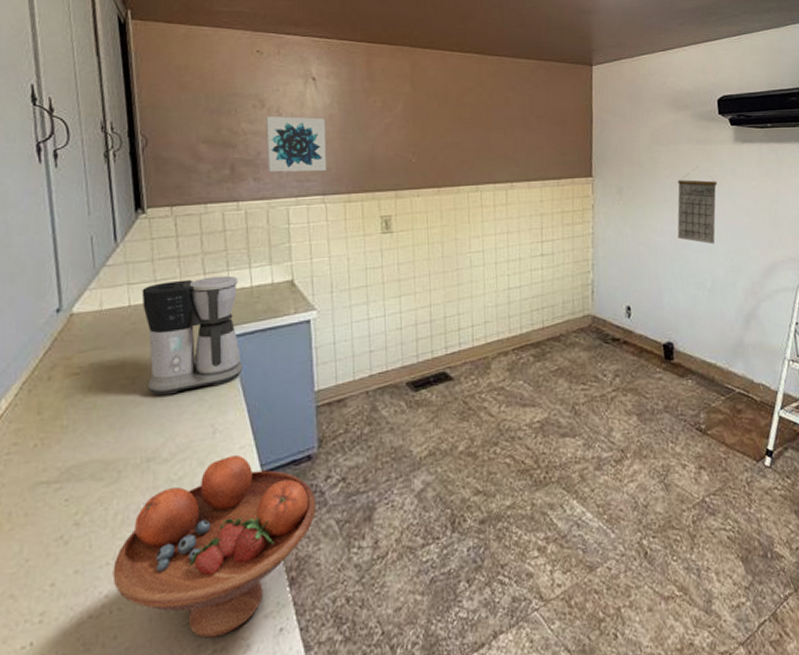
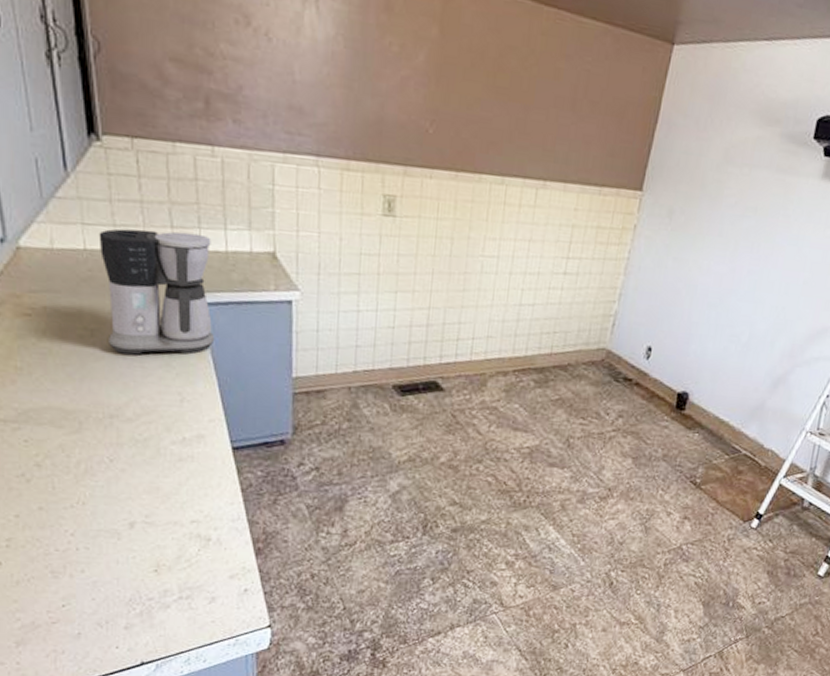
fruit bowl: present [112,455,315,638] -> none [78,427,286,587]
wall art: present [266,116,327,173] -> none [250,38,327,127]
calendar: present [677,167,717,244] -> none [724,200,788,295]

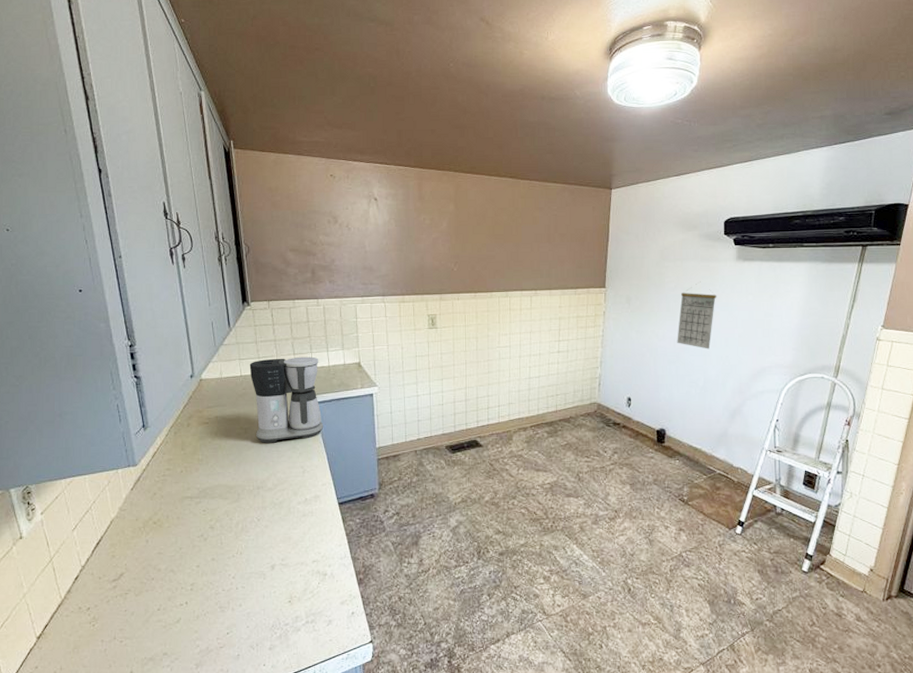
calendar: none [724,200,788,295] -> present [677,281,717,349]

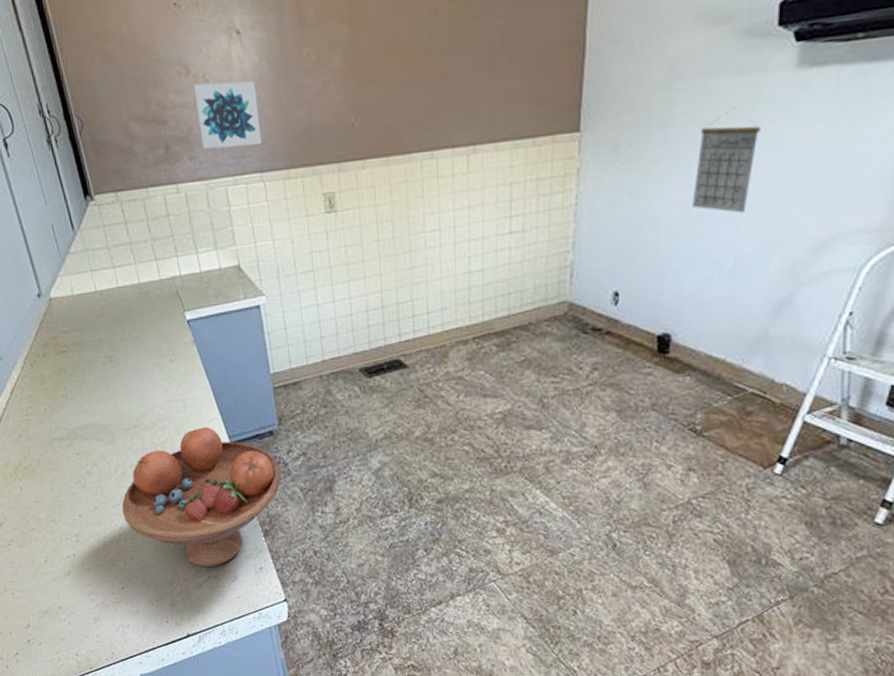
fruit bowl: none [237,490,377,613] -> present [121,427,281,568]
coffee maker: present [249,356,324,443] -> none [104,261,203,373]
wall art: none [338,230,386,277] -> present [193,81,262,150]

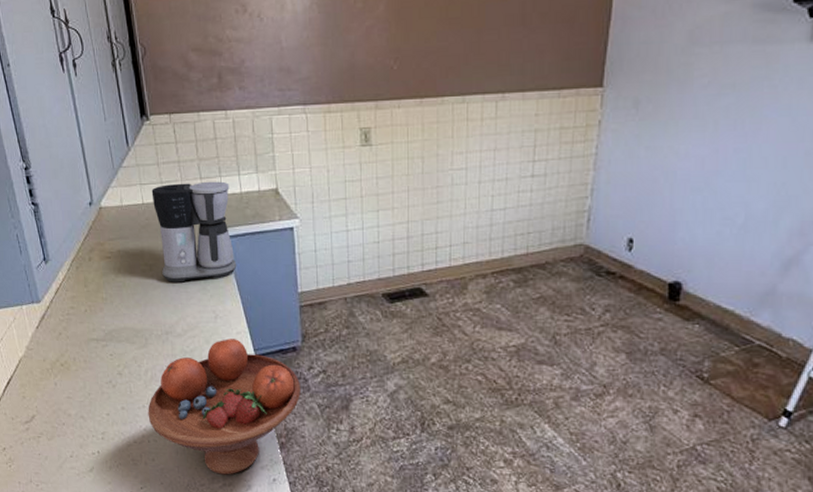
coffee maker: none [104,261,203,373] -> present [151,181,237,283]
wall art: present [193,81,262,150] -> none [248,21,307,81]
calendar: present [692,107,761,214] -> none [706,74,775,173]

